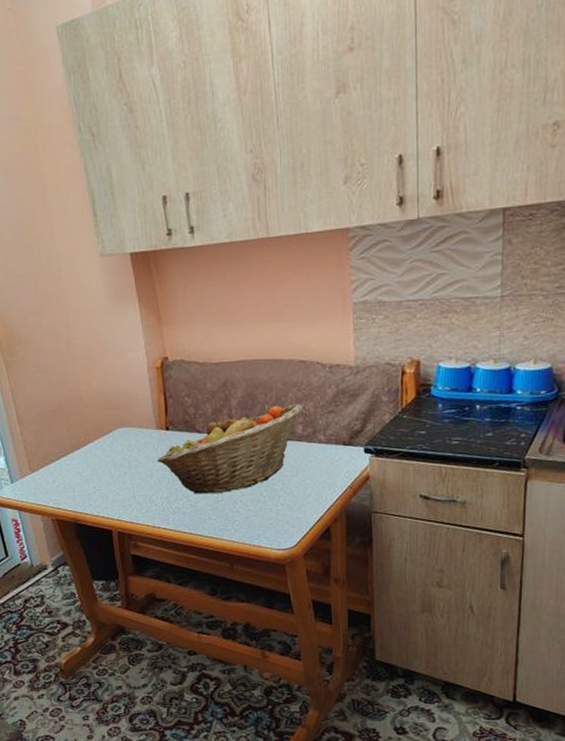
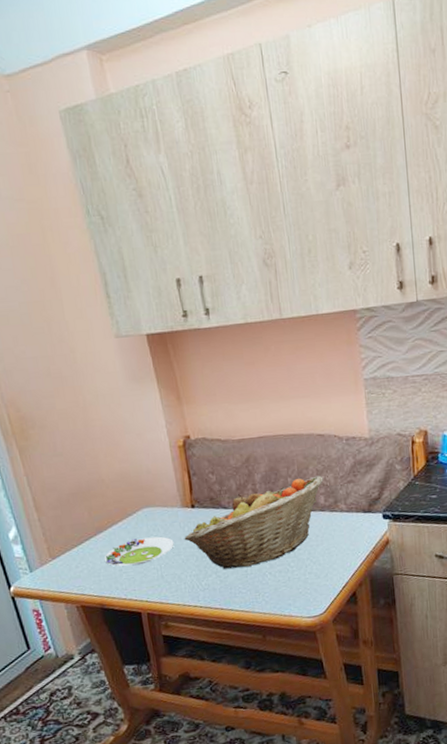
salad plate: none [79,456,147,484] -> present [104,536,174,567]

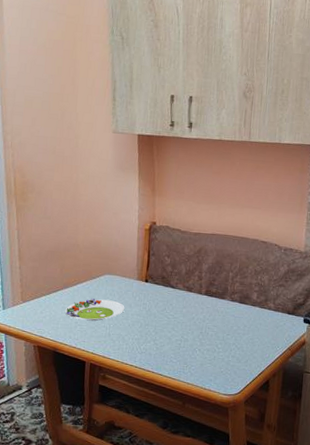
fruit basket: present [184,475,324,569] -> none [134,275,259,341]

